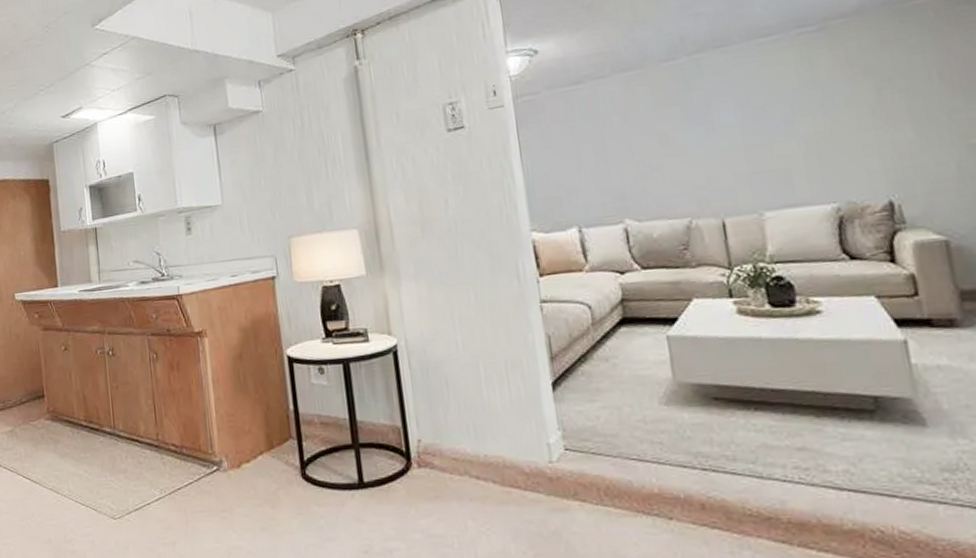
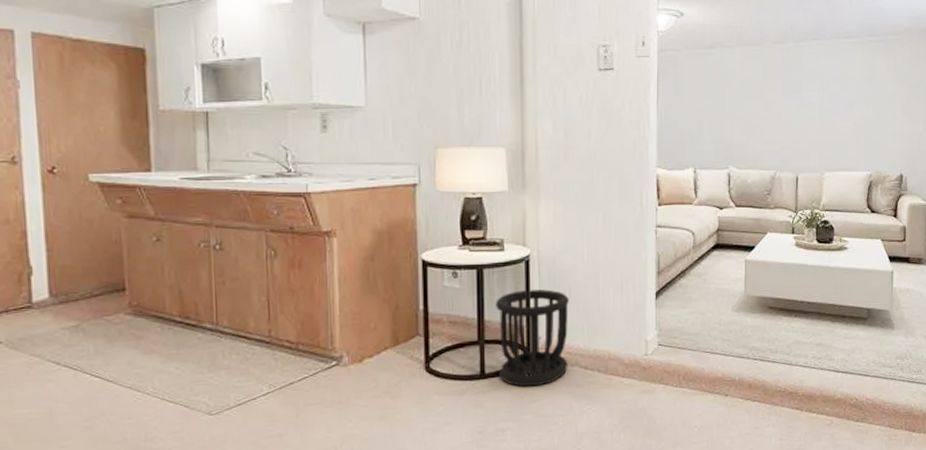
wastebasket: none [366,383,456,500] -> present [496,289,569,387]

